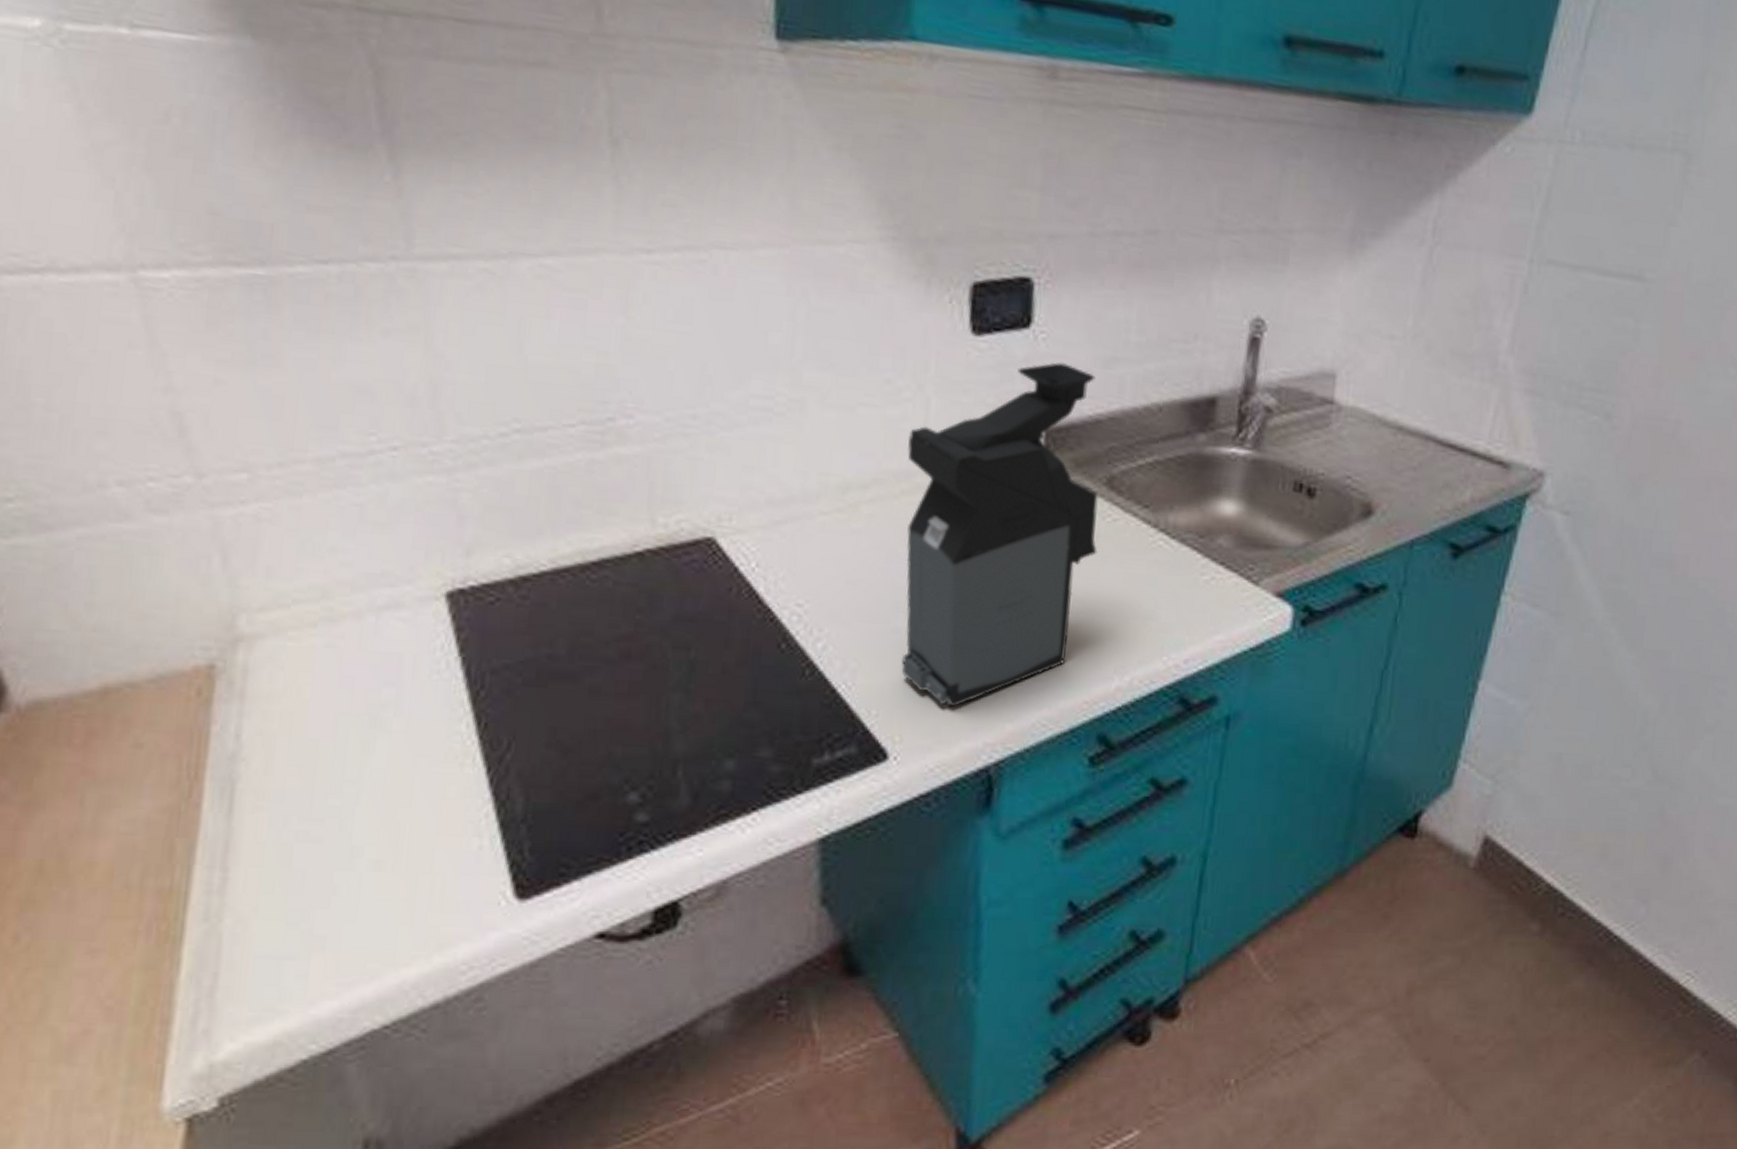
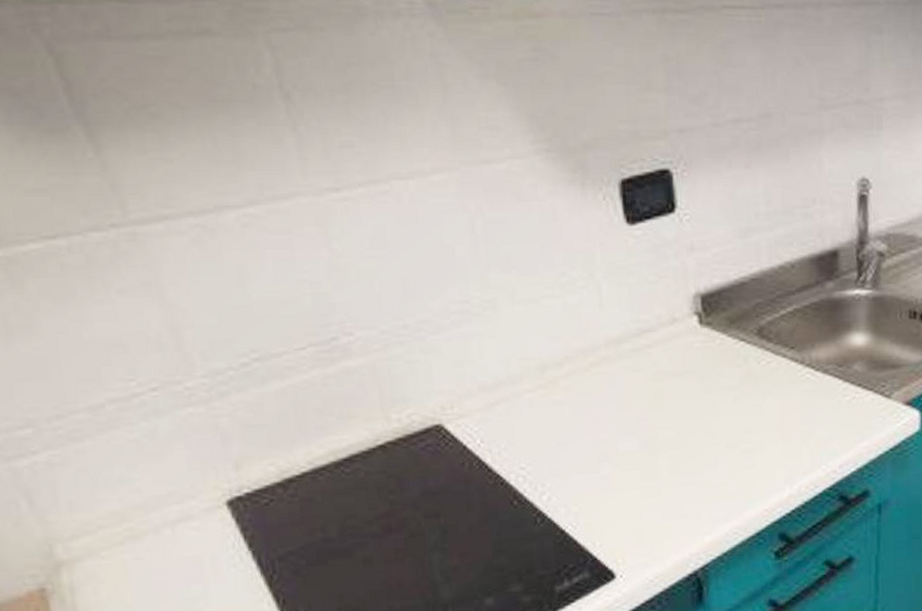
coffee maker: present [901,361,1099,708] -> none [588,237,758,531]

